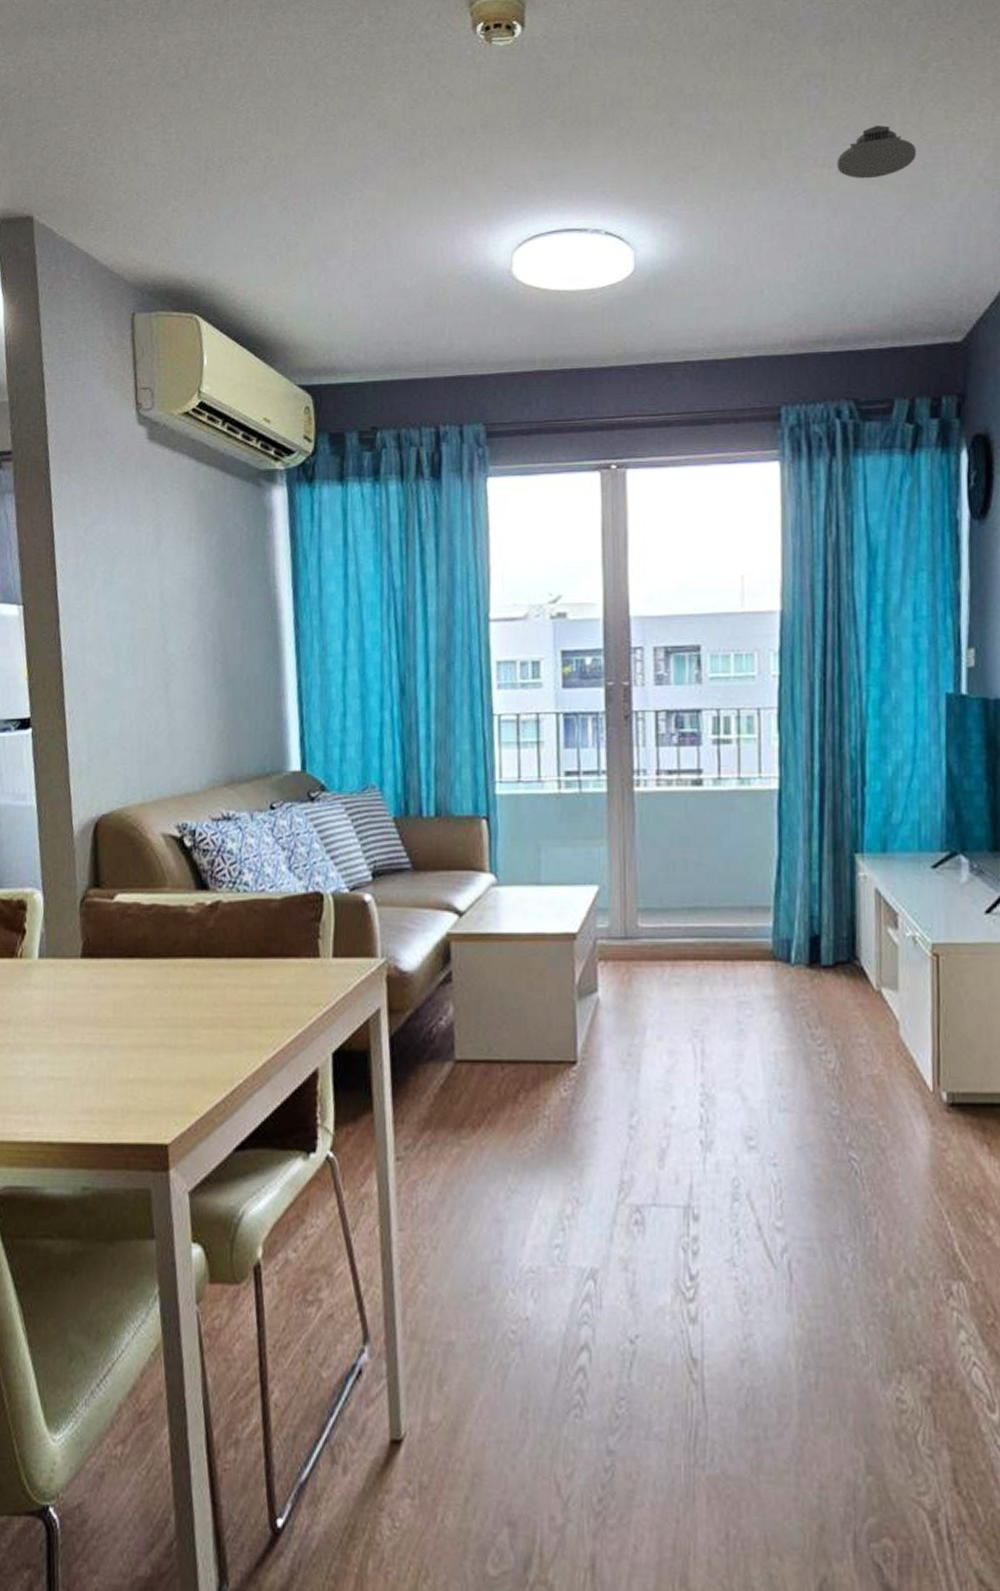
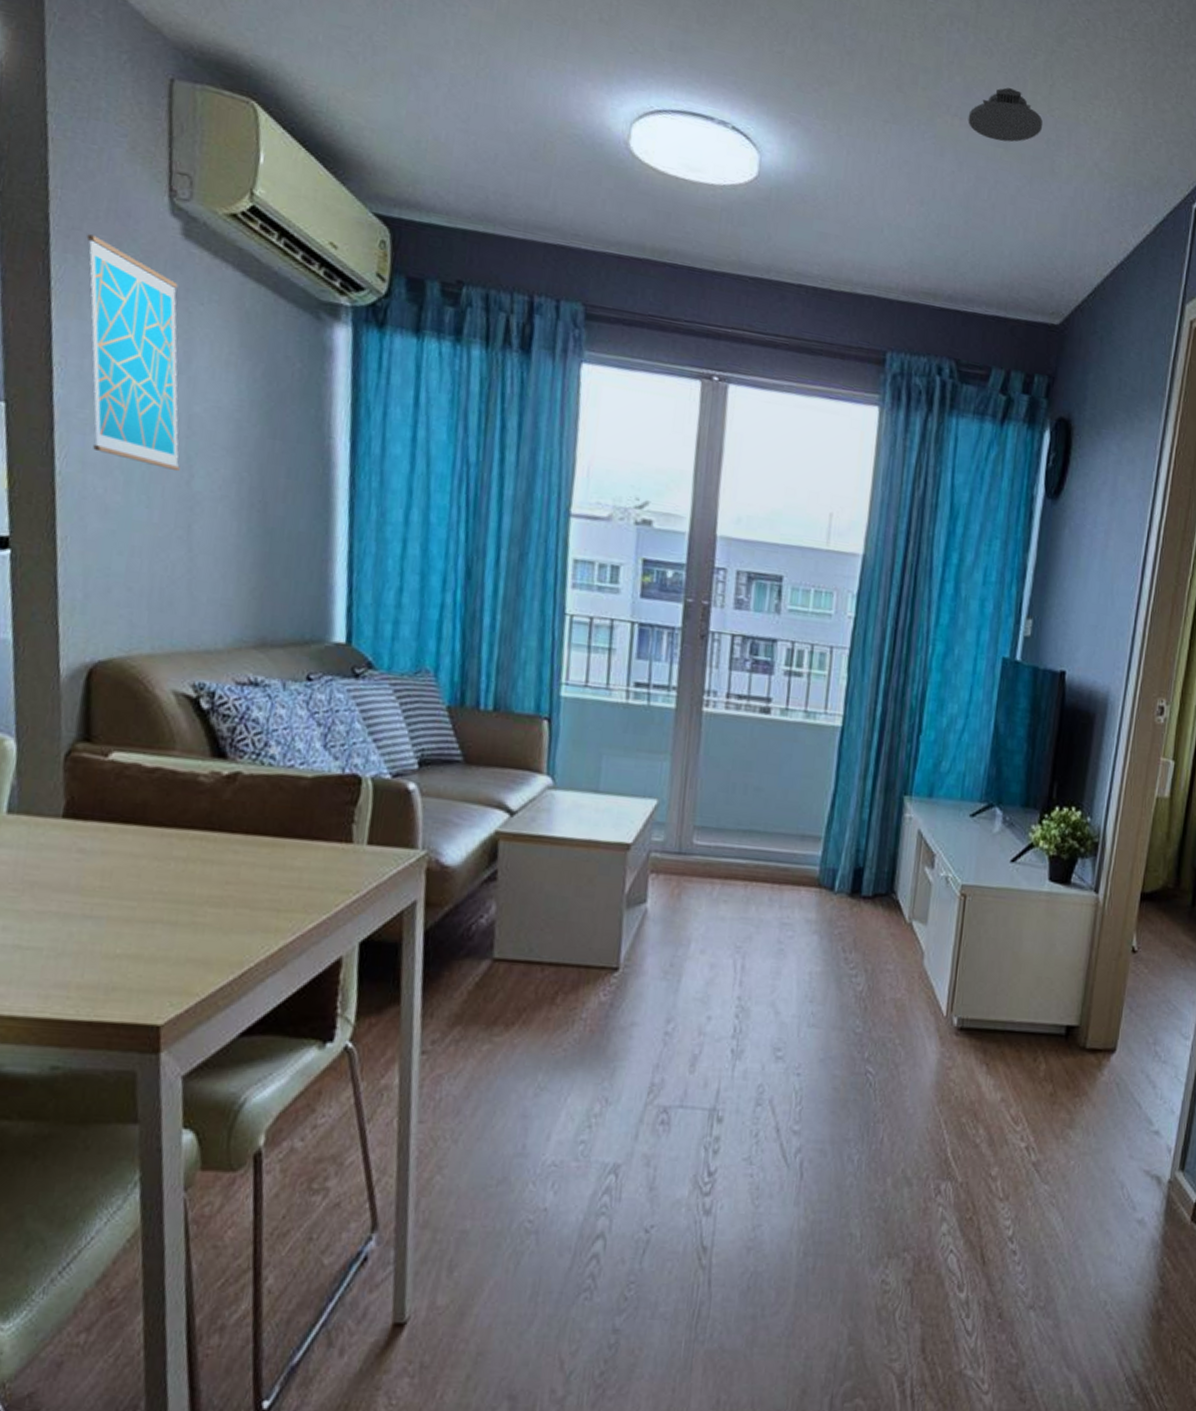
wall art: none [76,454,157,639] -> present [86,234,180,471]

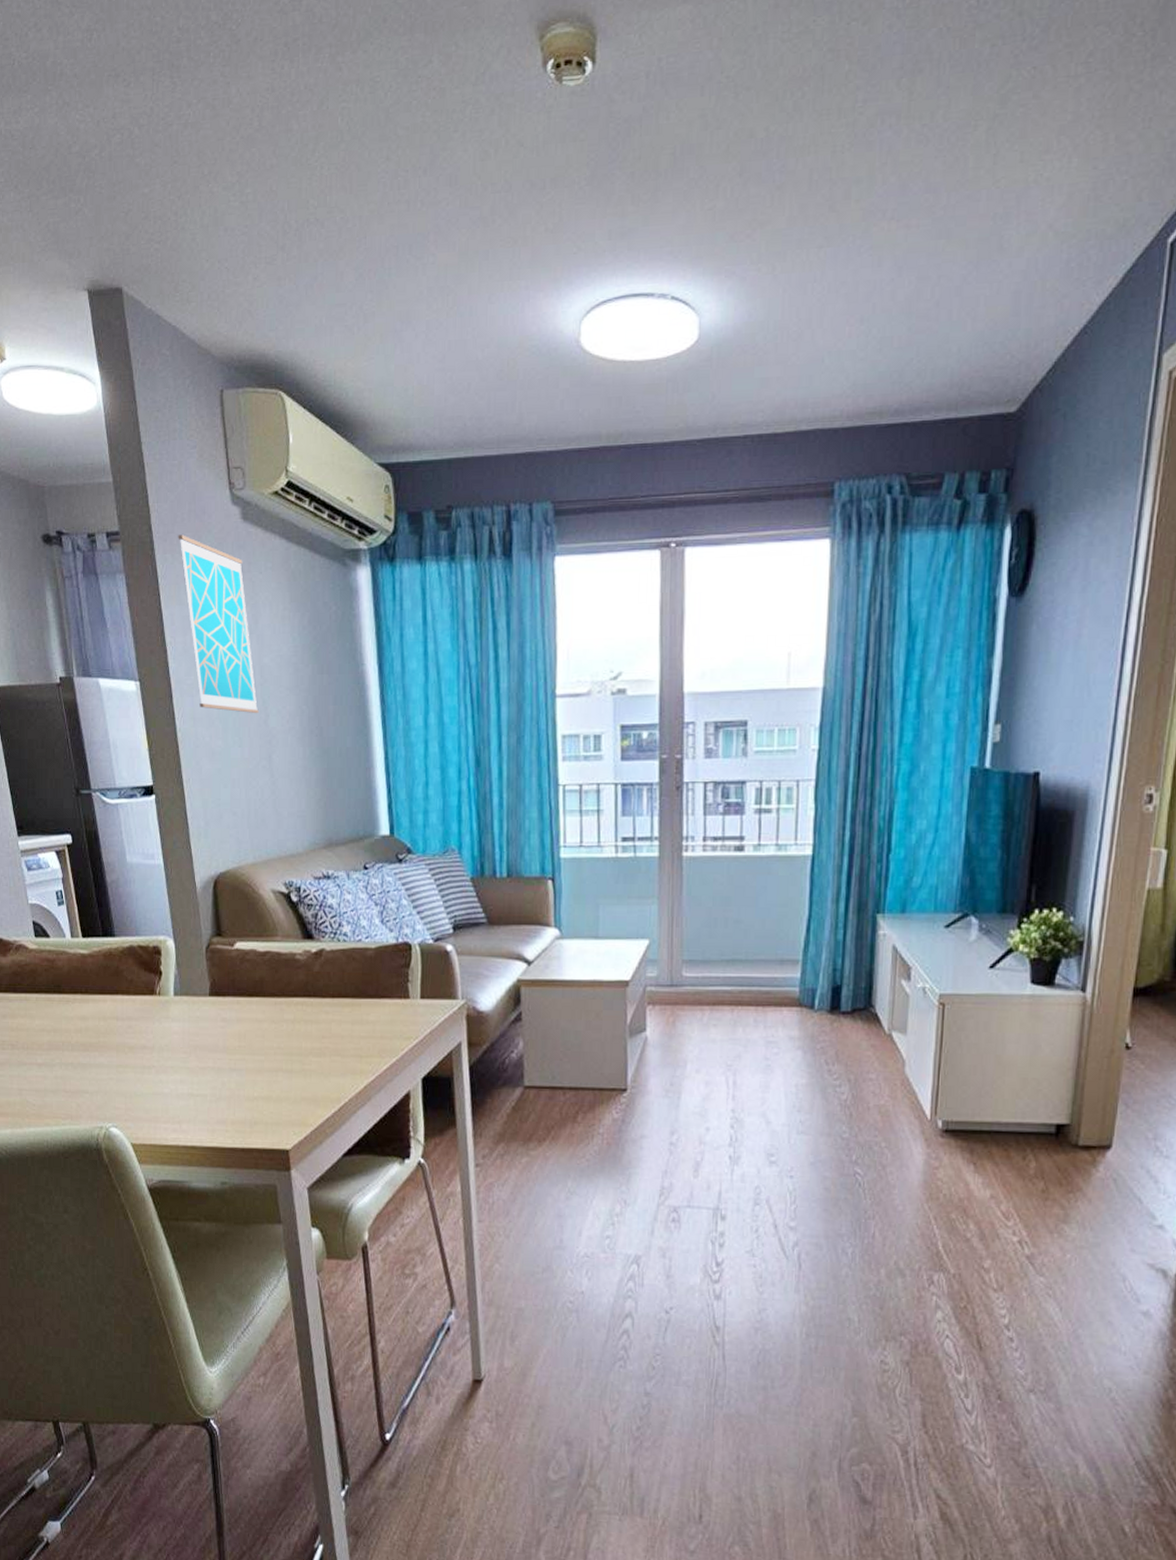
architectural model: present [968,87,1043,143] -> none [905,171,987,233]

